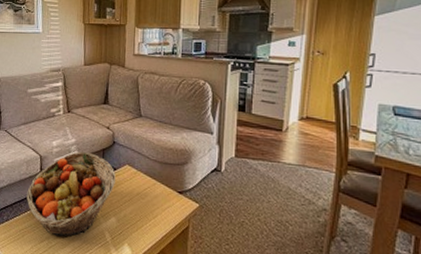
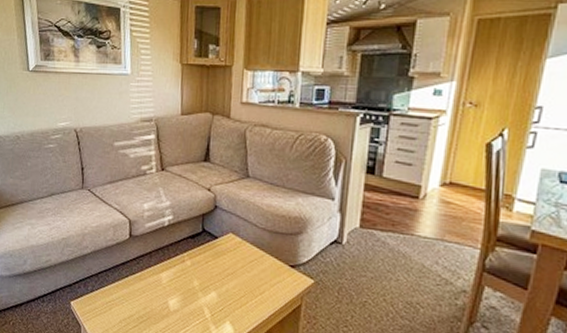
fruit basket: present [26,151,116,237] -> none [114,216,217,312]

